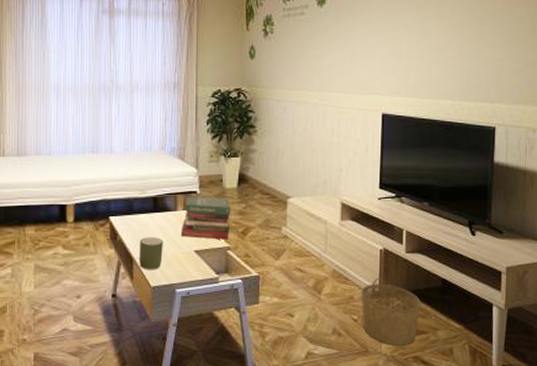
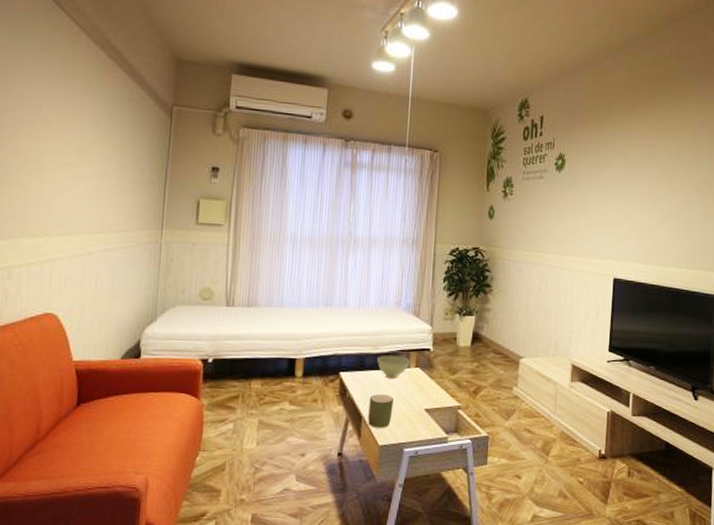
bowl: none [145,198,178,222] -> present [377,355,411,379]
books: present [181,196,231,240] -> none [412,353,464,399]
basket: present [361,277,421,346] -> none [587,439,645,509]

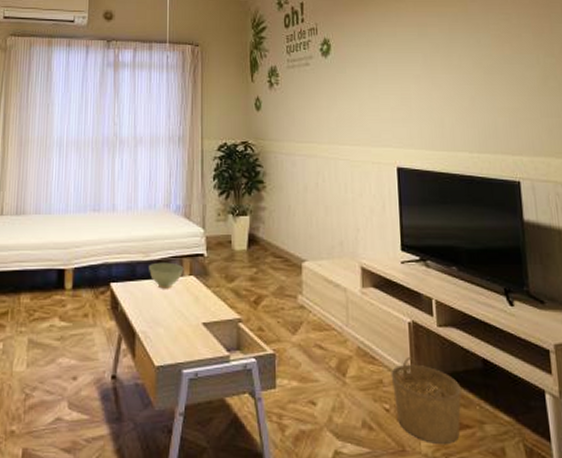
mug: present [368,394,394,429] -> none [142,307,168,347]
basket: none [587,439,645,509] -> present [391,356,462,444]

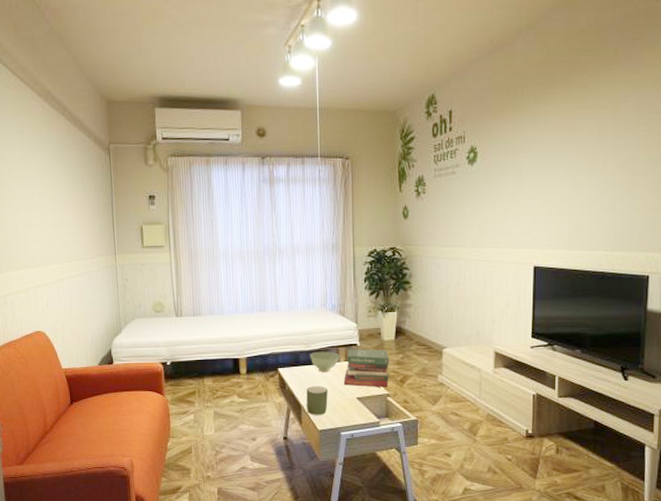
mug: none [142,307,168,347] -> present [306,386,328,416]
books: none [188,259,242,311] -> present [344,348,390,388]
basket: present [391,356,462,444] -> none [515,420,573,483]

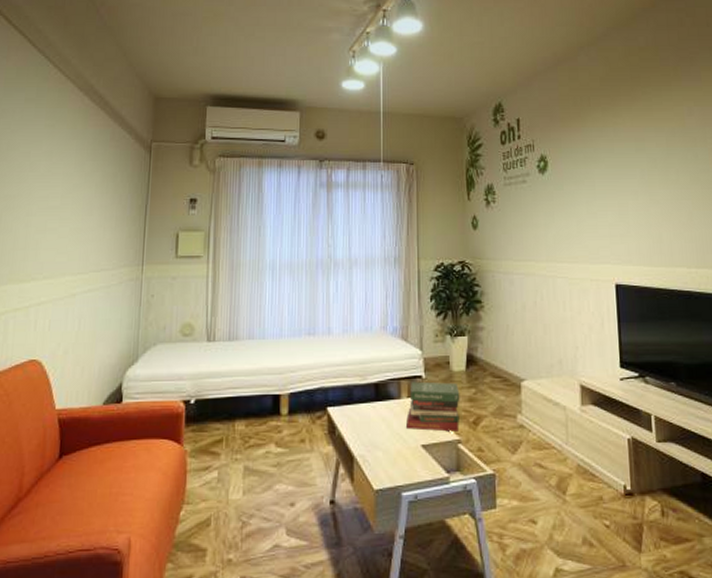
mug: present [306,386,328,416] -> none [360,430,387,471]
bowl: present [310,351,340,372] -> none [366,385,402,412]

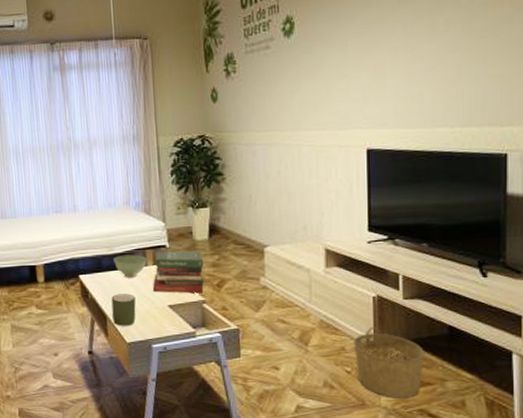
mug: none [360,430,387,471] -> present [111,293,136,327]
bowl: none [366,385,402,412] -> present [114,254,148,278]
basket: none [611,472,681,558] -> present [353,326,424,398]

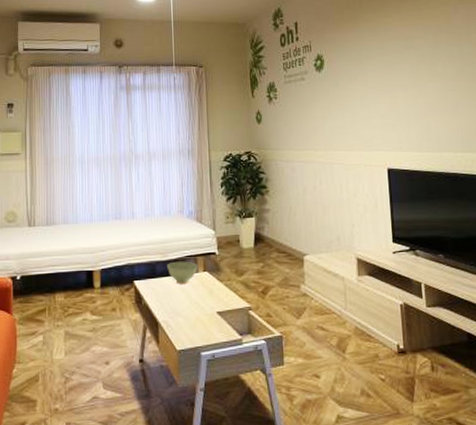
mug: present [111,293,136,327] -> none [163,300,187,334]
books: present [153,250,204,294] -> none [203,257,250,301]
basket: present [353,326,424,398] -> none [385,333,449,407]

